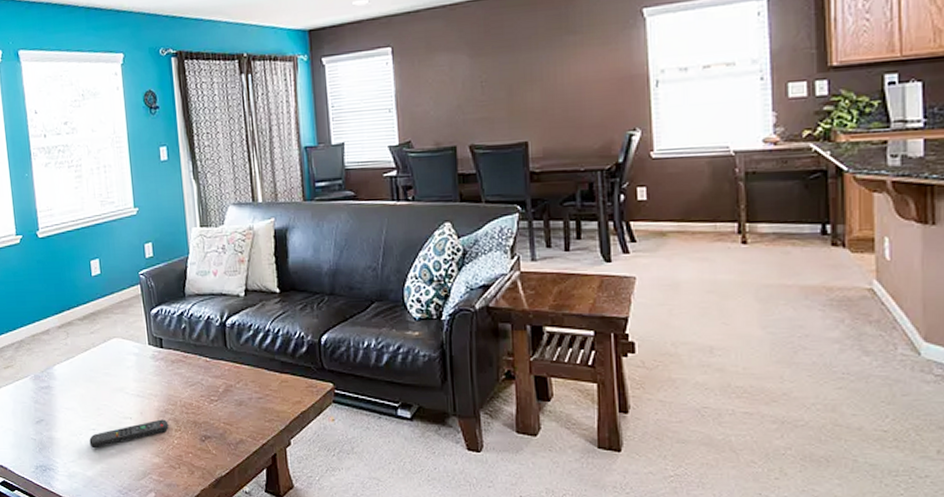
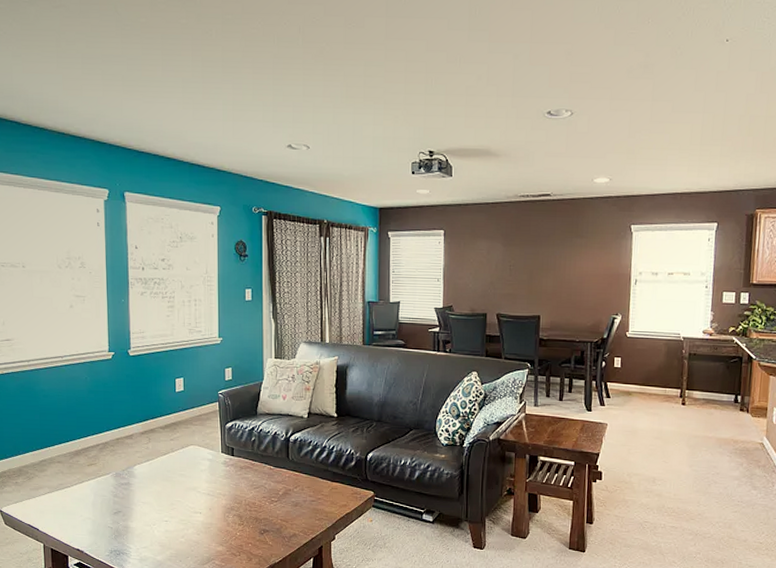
remote control: present [89,419,169,449] -> none [161,515,233,537]

